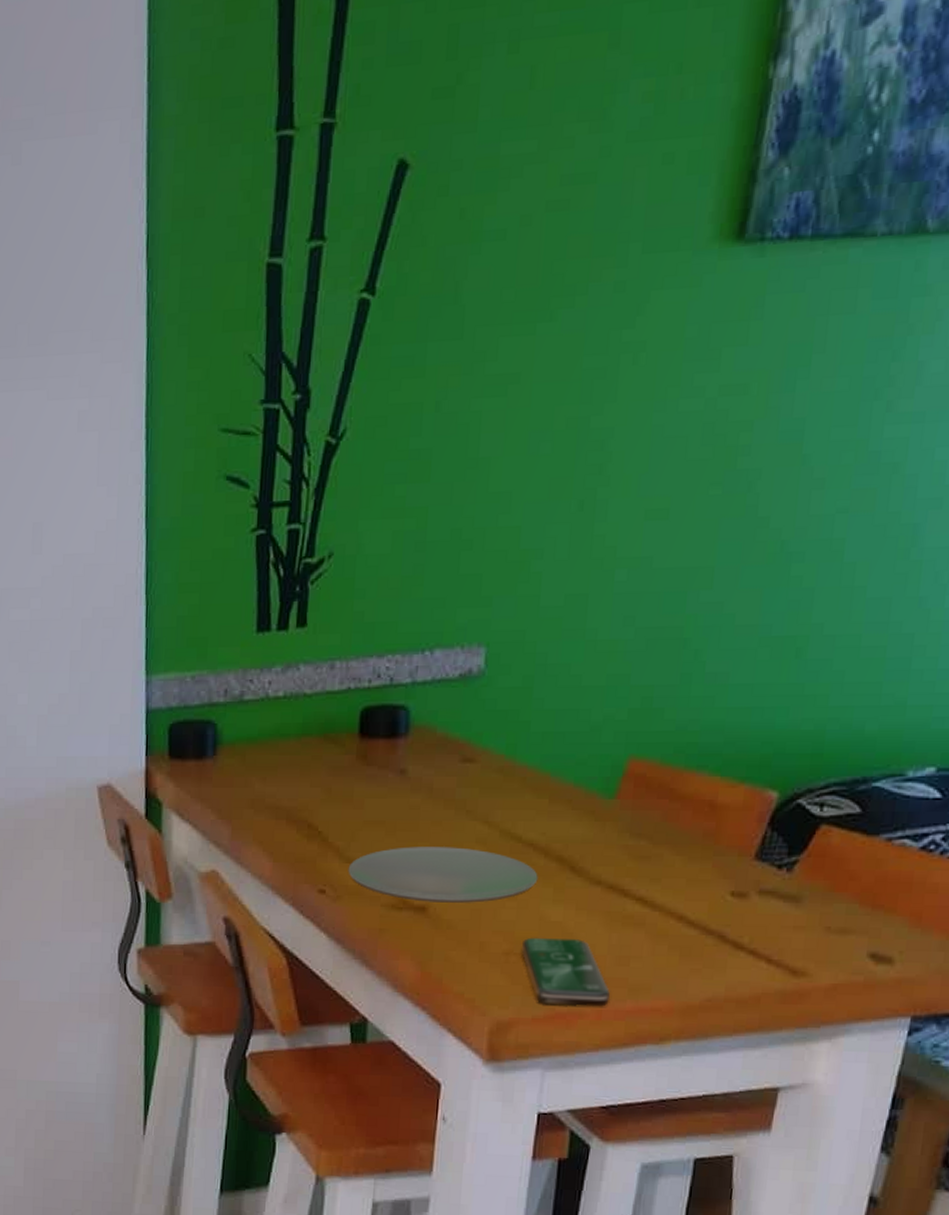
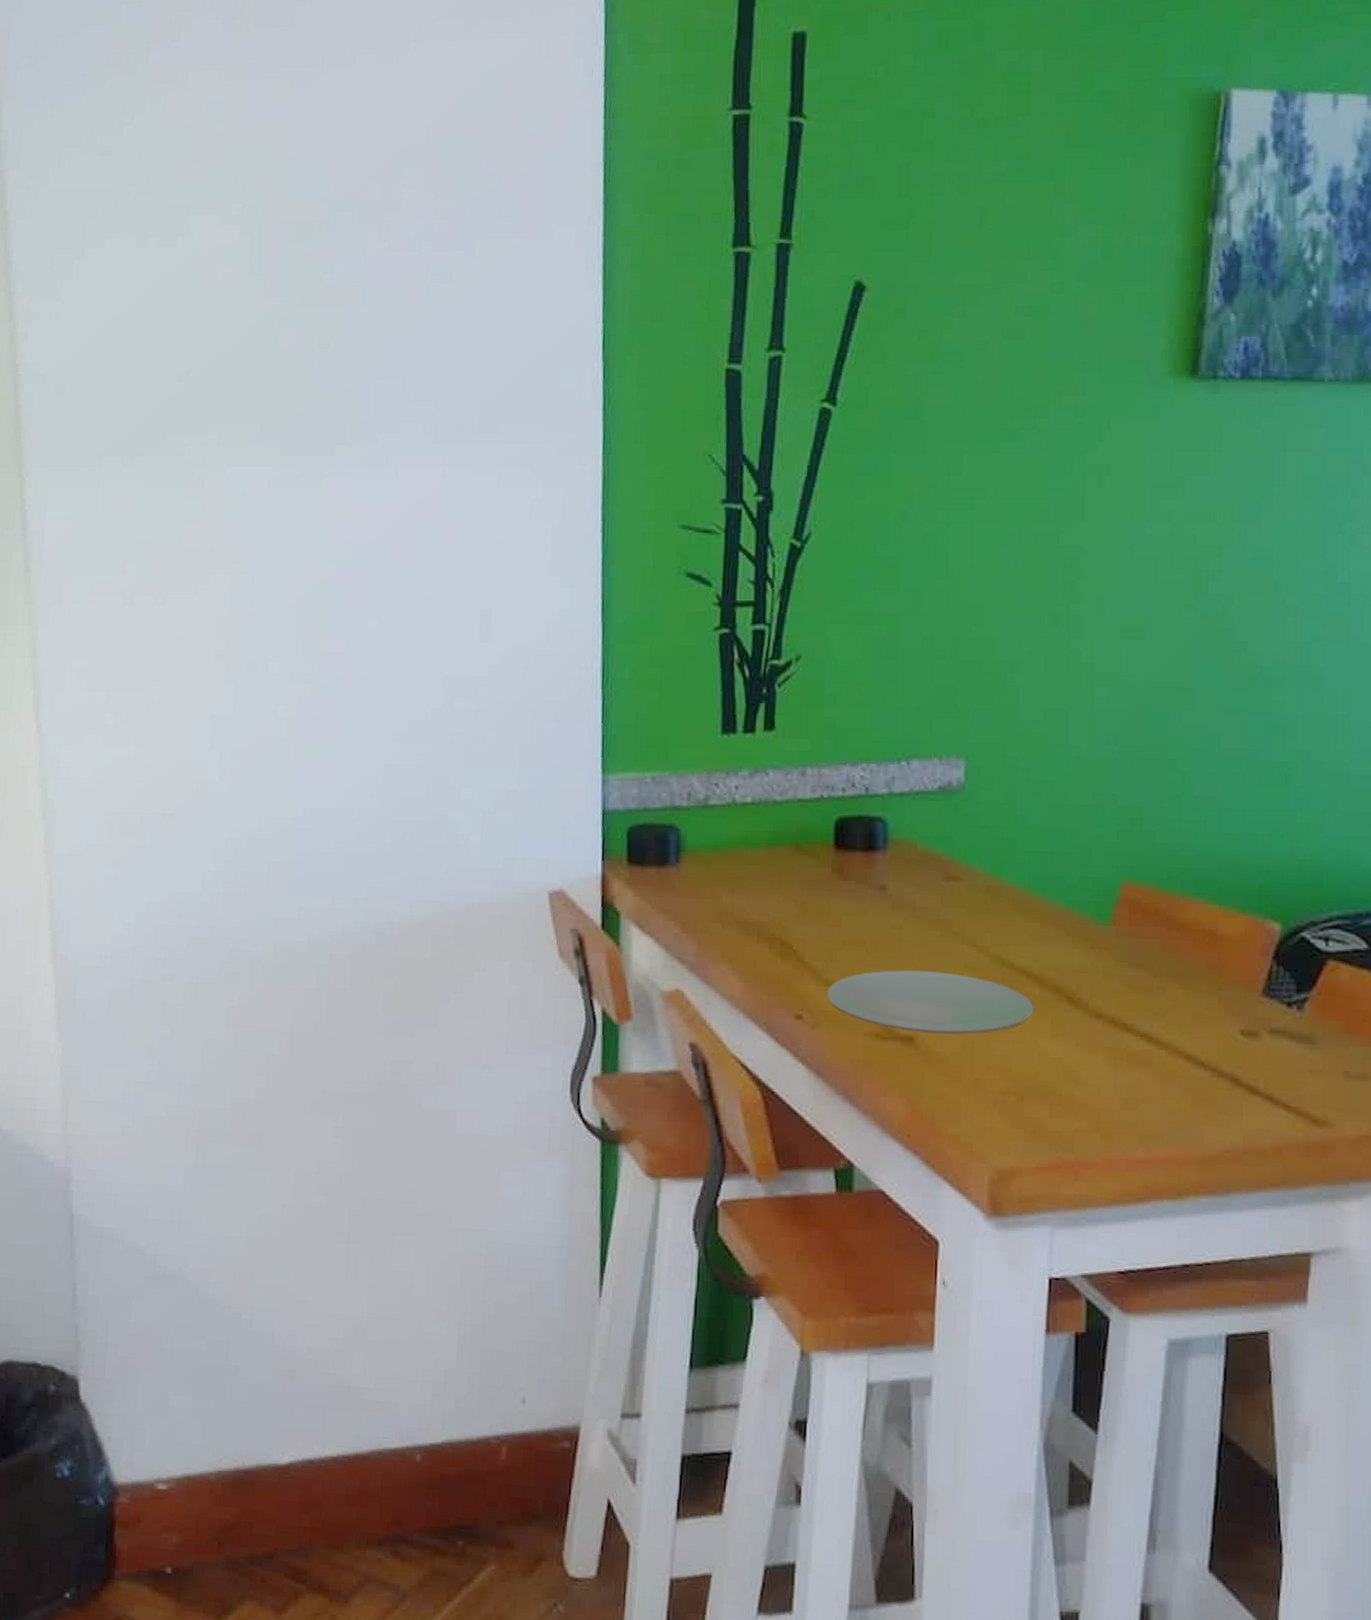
mobile phone: present [521,937,611,1007] -> none [1019,1074,1121,1156]

